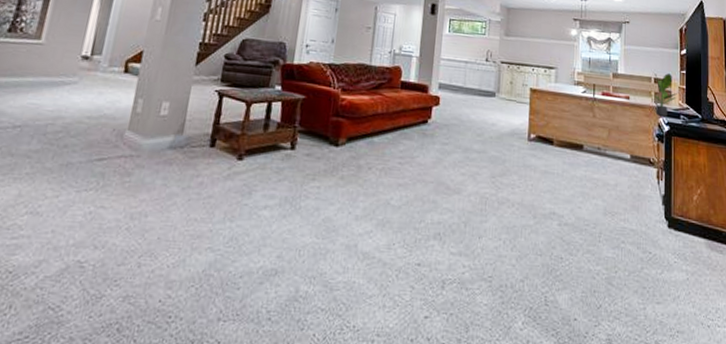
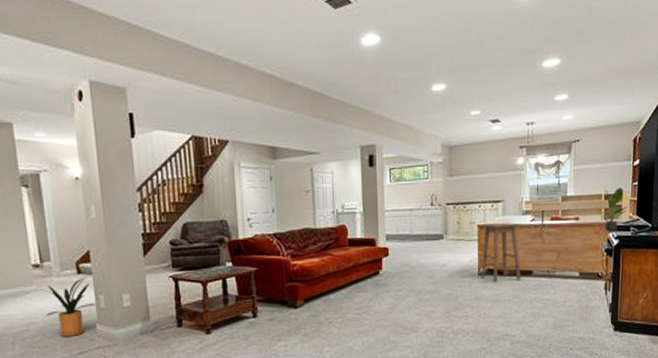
house plant: none [78,76,134,140] -> present [37,276,96,338]
bar stool: none [530,88,572,154] -> present [480,223,522,283]

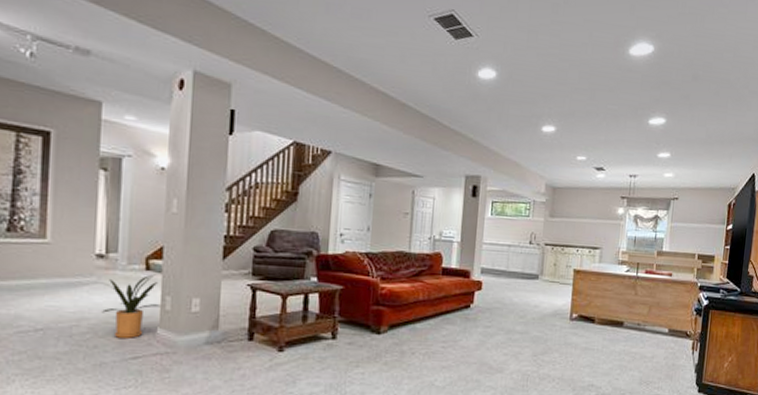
bar stool: present [480,223,522,283] -> none [572,269,615,331]
potted plant: present [602,188,628,231] -> none [694,248,719,291]

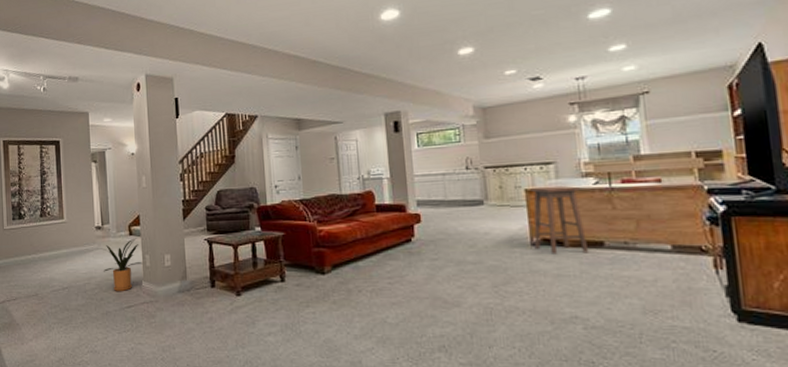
bar stool: none [572,269,615,331] -> present [530,186,589,255]

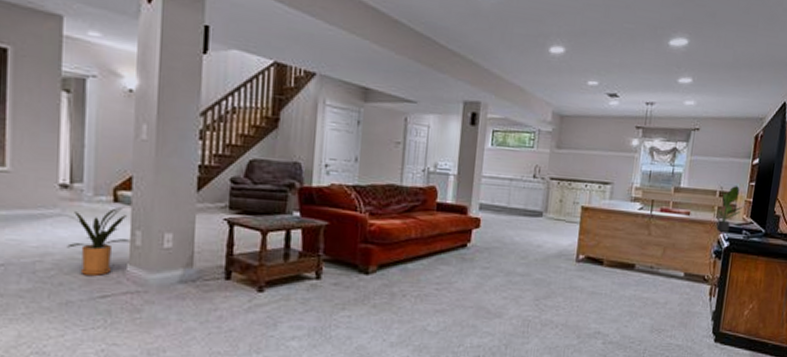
bar stool: present [530,186,589,255] -> none [578,206,627,274]
potted plant: none [693,143,734,195] -> present [714,185,743,232]

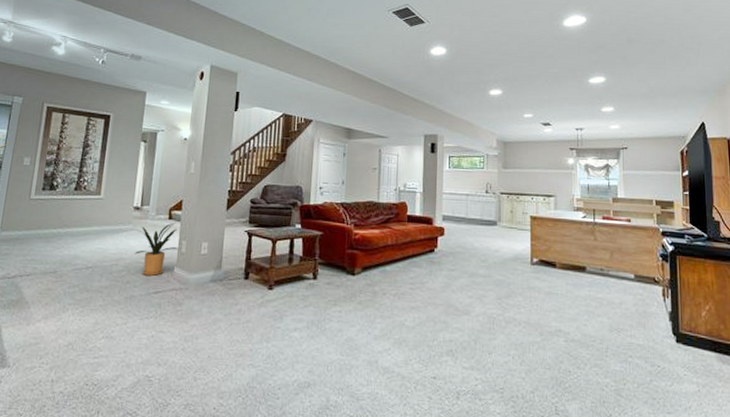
potted plant: present [714,185,743,232] -> none [654,194,681,237]

